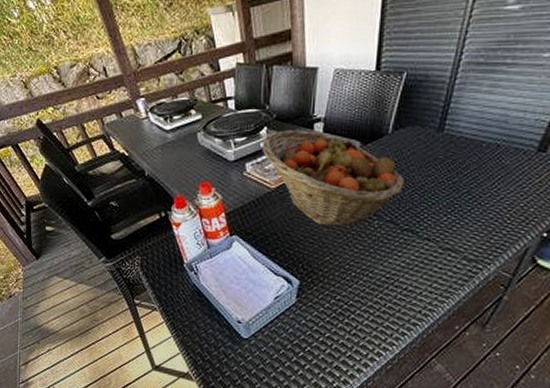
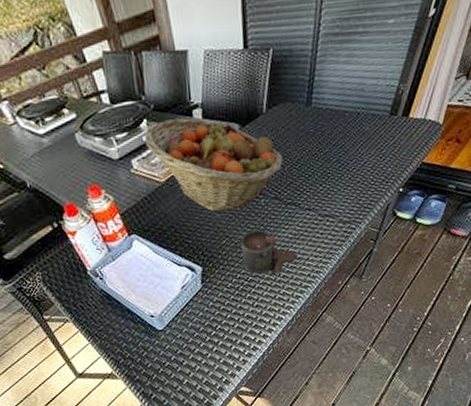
paint can: none [343,251,408,304] -> present [241,229,297,274]

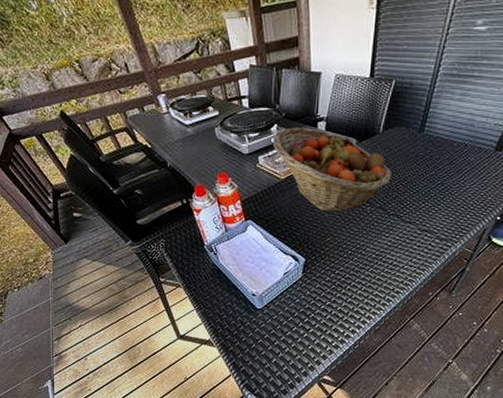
paint can: present [241,229,297,274] -> none [341,233,393,276]

